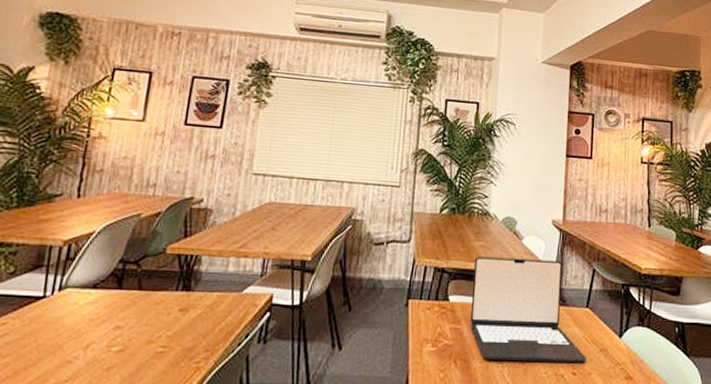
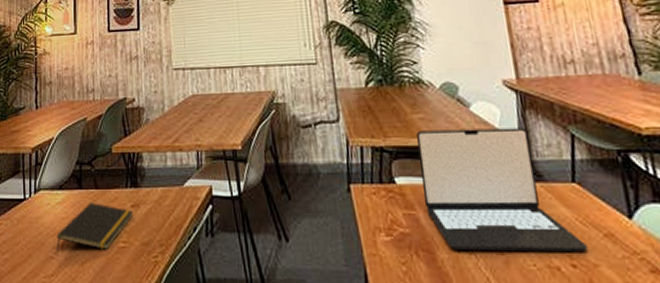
notepad: none [77,304,181,356] -> present [56,203,134,252]

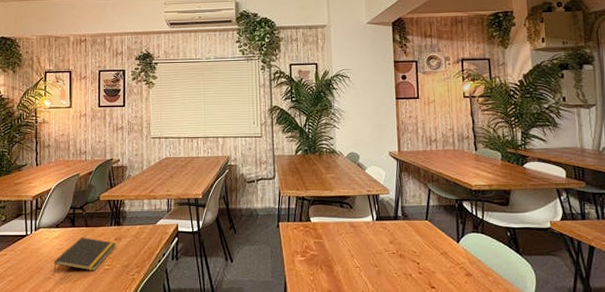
laptop: present [415,127,589,251] -> none [327,184,431,265]

